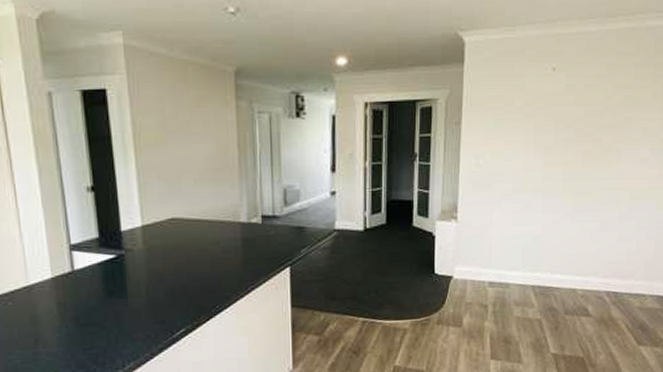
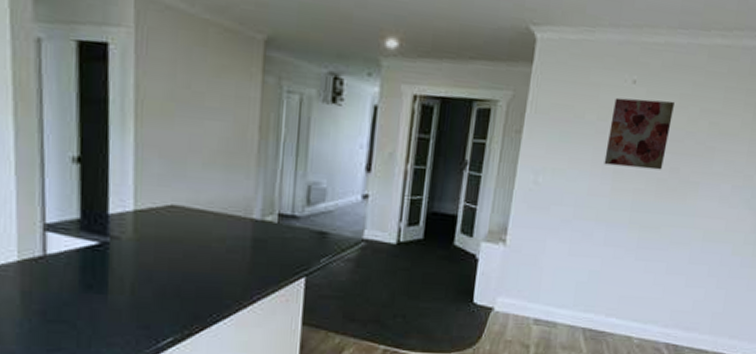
wall art: none [535,82,591,143] -> present [604,97,675,170]

